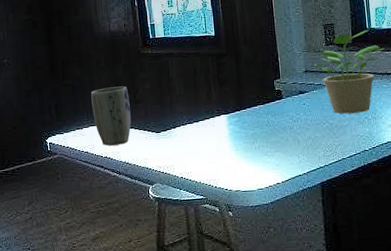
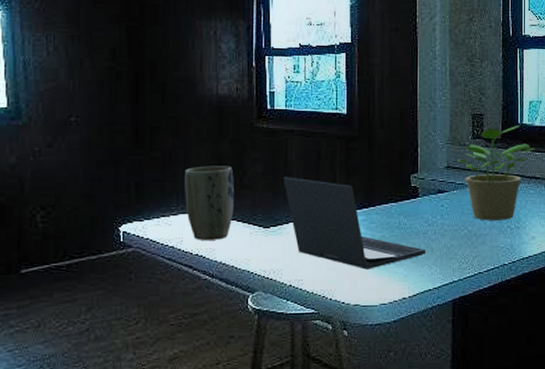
laptop: none [168,90,294,162] -> present [283,177,426,270]

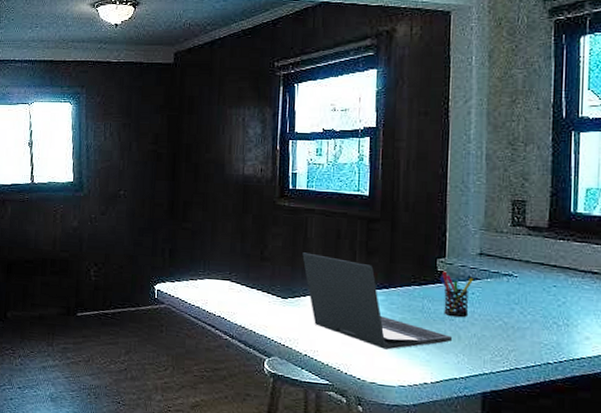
plant pot: present [185,166,234,240] -> none [211,238,256,305]
pen holder: none [413,186,442,230] -> present [439,271,473,318]
potted plant: present [457,125,535,221] -> none [492,213,593,316]

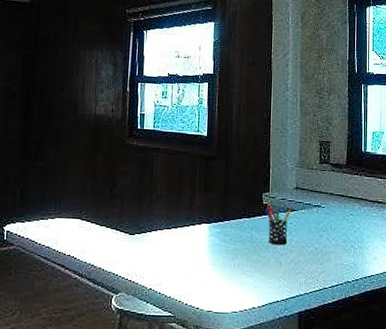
laptop: present [302,252,453,350] -> none [148,189,275,279]

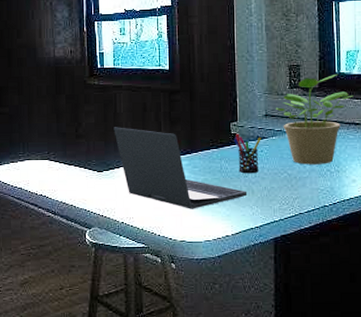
laptop: none [148,189,275,279] -> present [114,127,248,209]
potted plant: none [305,152,378,240] -> present [275,73,354,165]

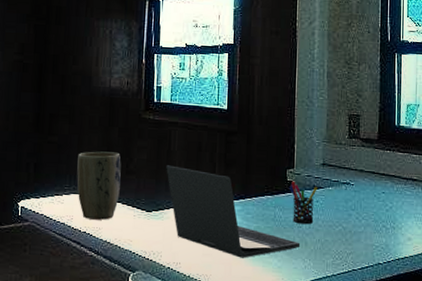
plant pot: none [29,118,71,183] -> present [77,151,121,220]
potted plant: present [275,73,354,165] -> none [333,127,412,220]

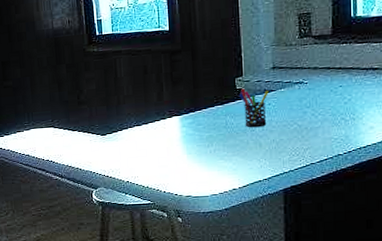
plant pot: present [77,151,121,220] -> none [32,87,75,149]
laptop: present [166,165,301,258] -> none [115,91,255,166]

